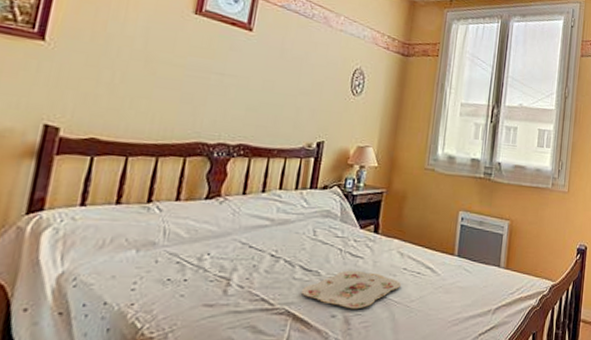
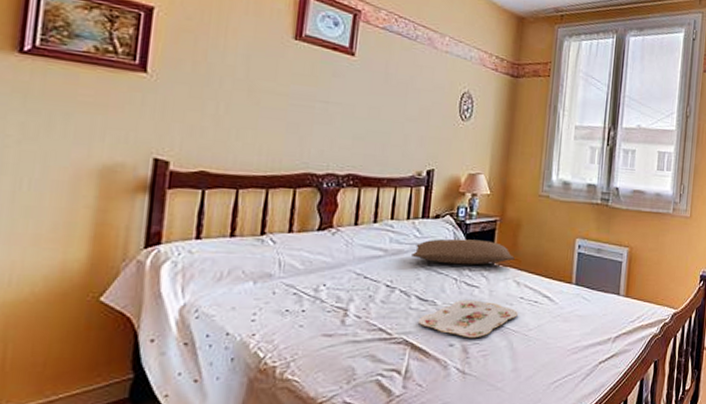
pillow: none [298,209,399,236] -> present [412,238,515,265]

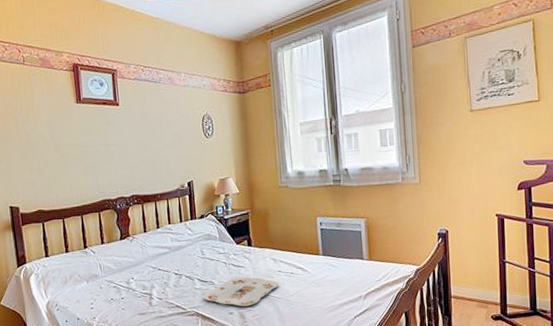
pillow: present [412,238,515,265] -> none [189,229,268,252]

